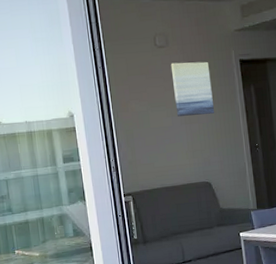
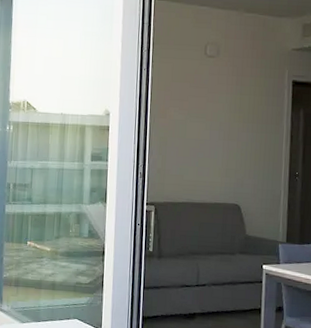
wall art: present [170,61,214,117] -> none [215,74,259,133]

